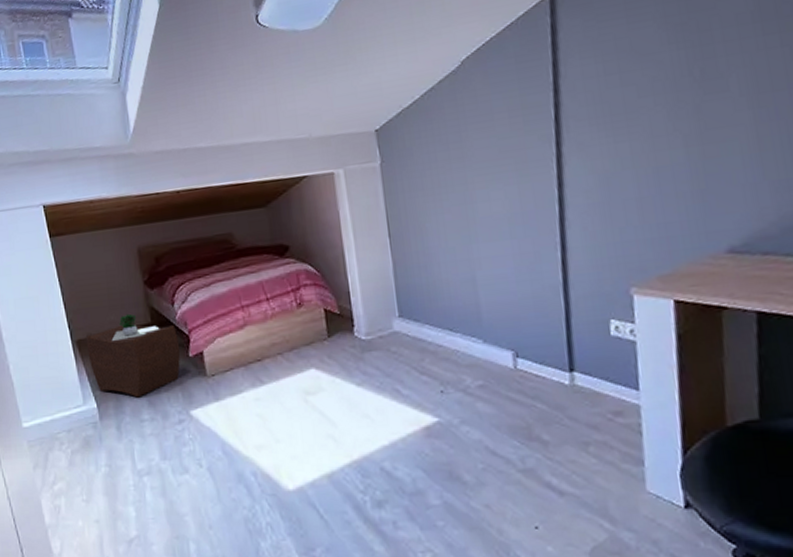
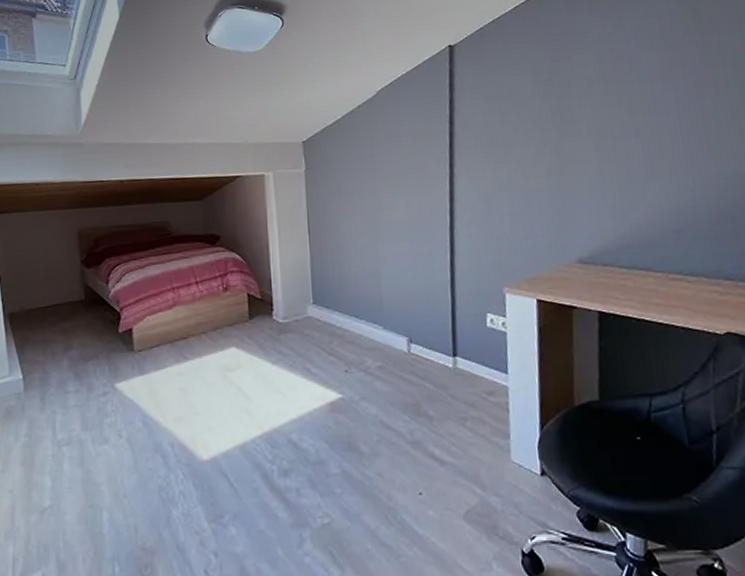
nightstand: present [87,314,181,398] -> none [19,290,111,370]

